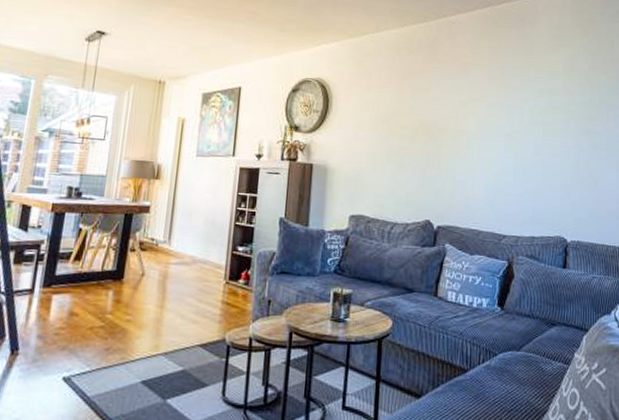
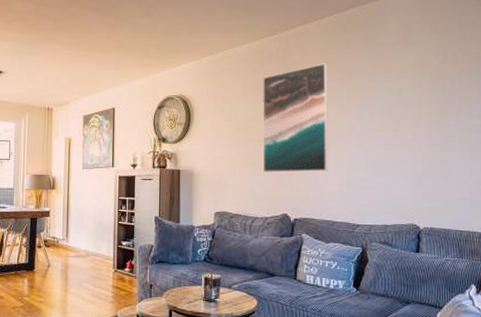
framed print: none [406,57,478,175] -> present [262,63,329,173]

